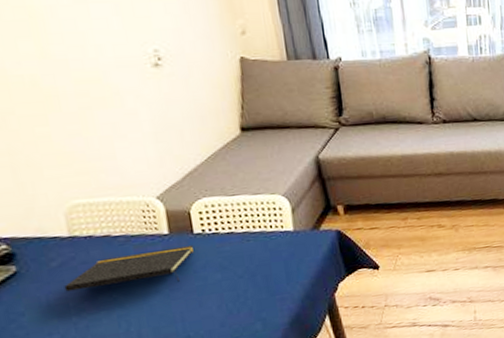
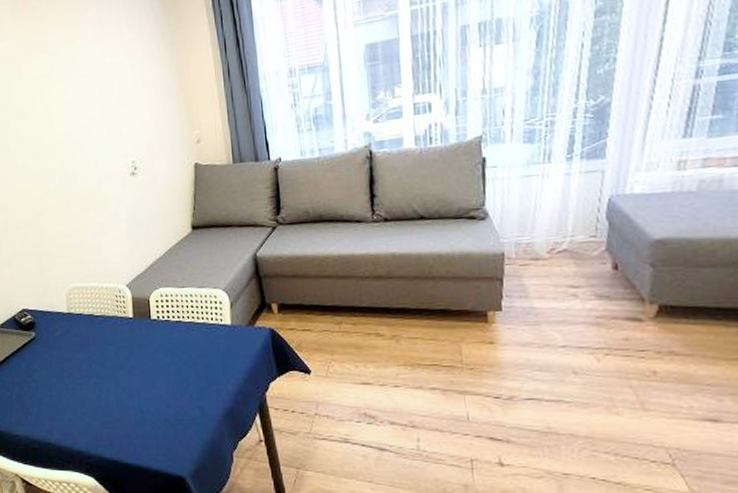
notepad: present [64,244,194,292] -> none [62,329,151,361]

